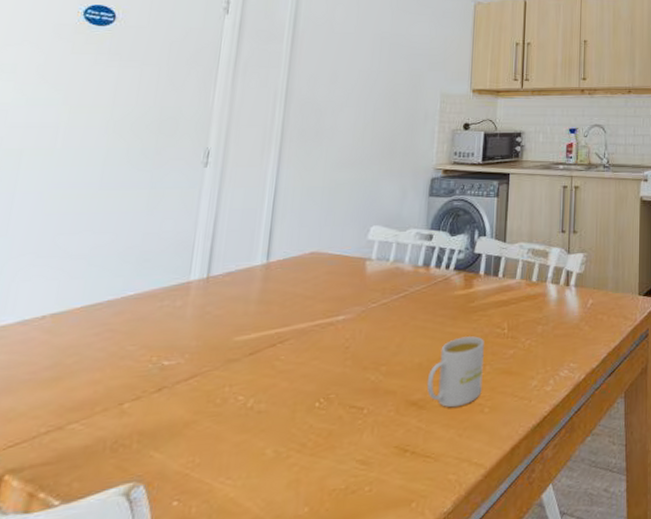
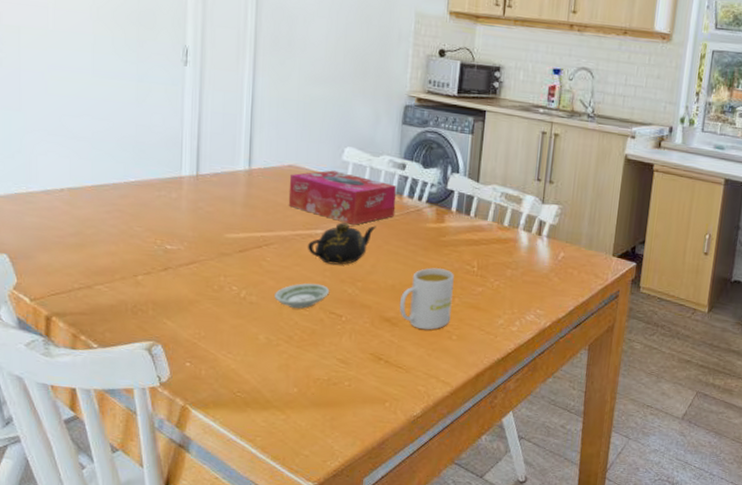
saucer: none [287,376,351,409] -> present [274,283,330,309]
tissue box: none [308,251,424,305] -> present [288,170,397,225]
teapot: none [327,302,402,352] -> present [308,222,376,265]

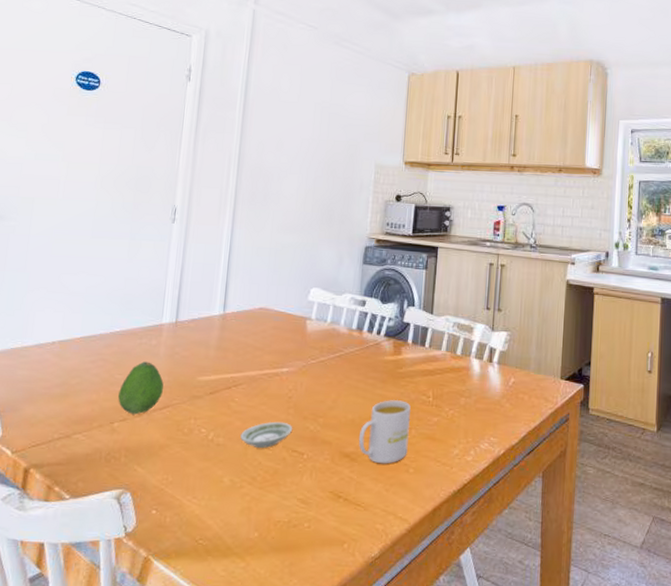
fruit: none [140,215,189,269] -> present [118,361,164,415]
tissue box: present [288,170,397,225] -> none [257,310,358,362]
teapot: present [308,222,376,265] -> none [274,360,338,402]

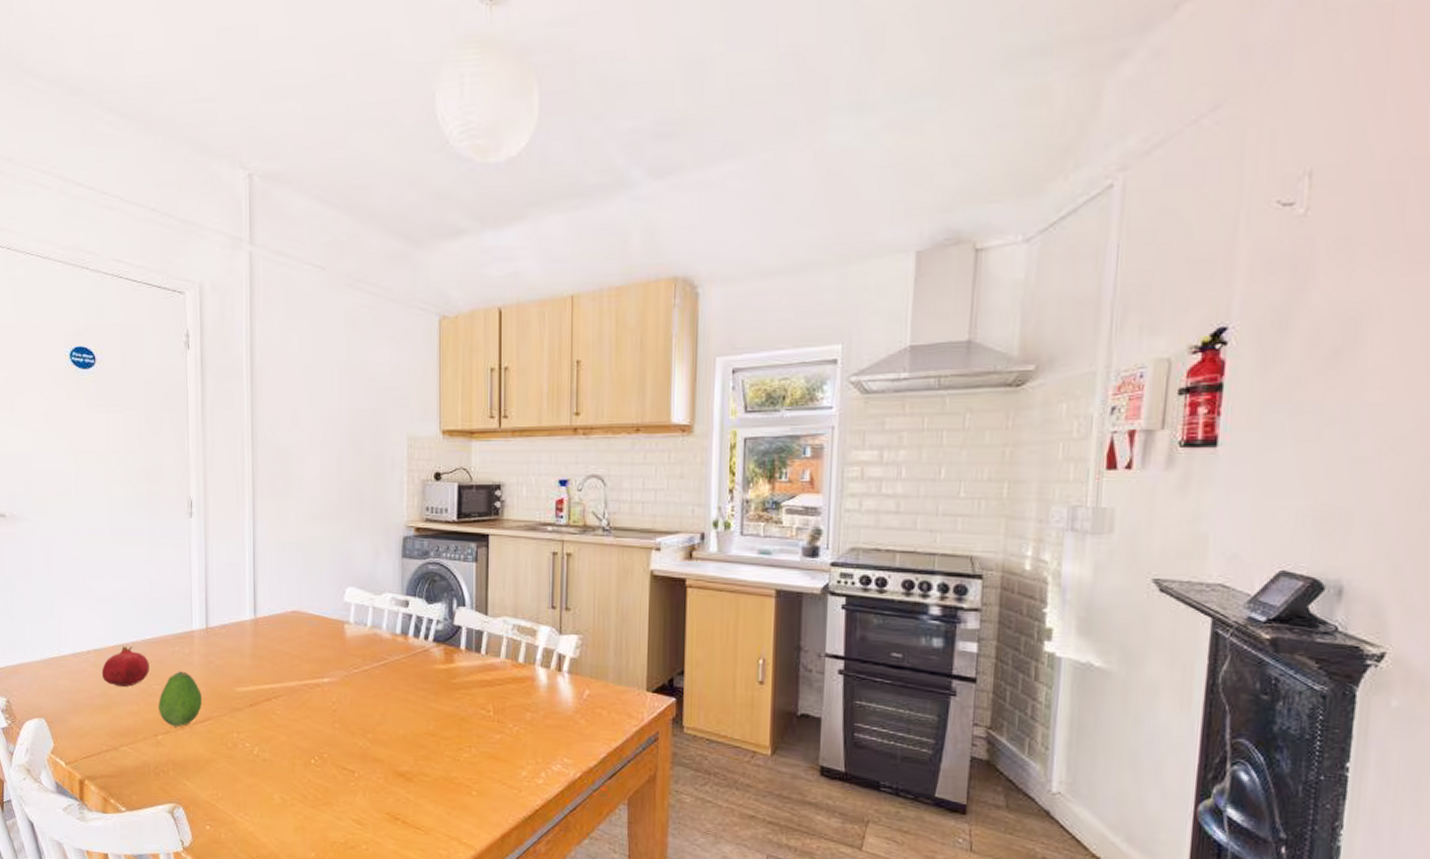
fruit: none [63,337,115,377] -> present [101,645,149,687]
saucer: present [240,421,293,448] -> none [286,736,341,765]
mug: present [358,400,412,464] -> none [412,714,470,785]

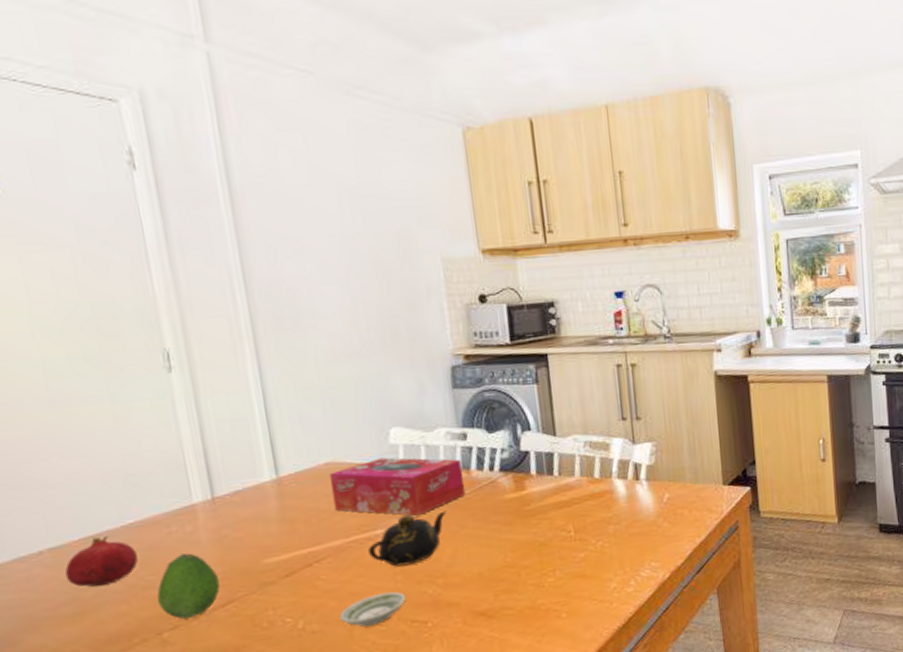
saucer: none [286,736,341,765] -> present [340,592,407,627]
tissue box: none [293,613,402,671] -> present [328,457,466,516]
teapot: none [316,669,383,715] -> present [368,510,447,567]

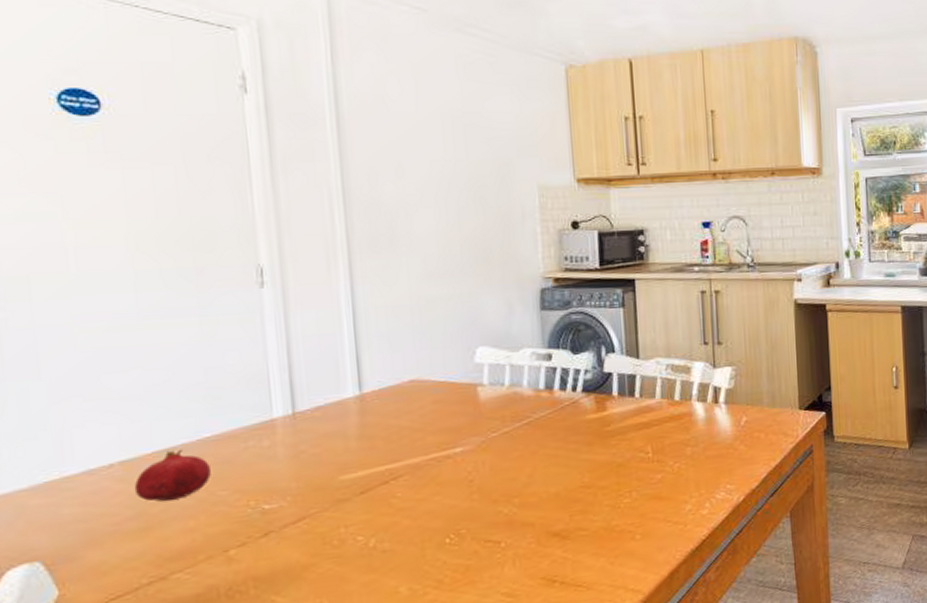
fruit: present [157,553,220,620] -> none [227,468,294,537]
tissue box: present [328,457,466,516] -> none [412,376,548,434]
saucer: present [340,592,407,627] -> none [412,510,482,546]
teapot: present [368,510,447,567] -> none [446,430,527,485]

